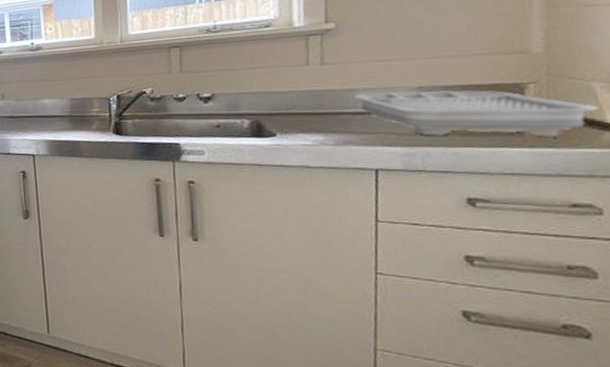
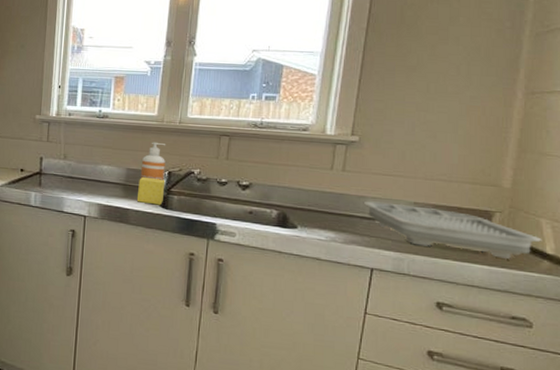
soap dispenser: none [85,66,114,109] -> present [140,142,166,180]
sponge: none [86,104,116,133] -> present [137,176,165,205]

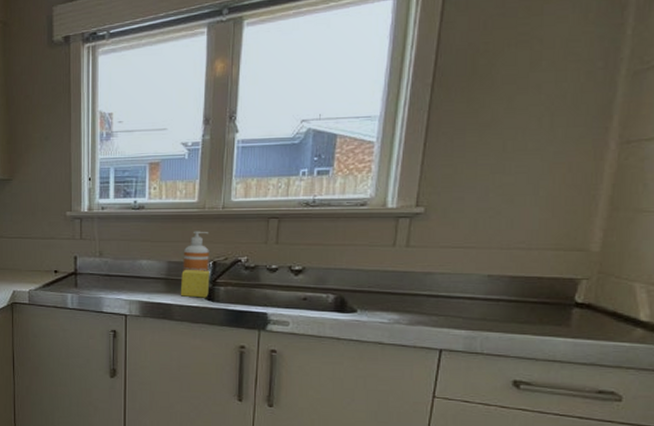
dish rack: present [363,201,542,259] -> none [430,277,636,329]

